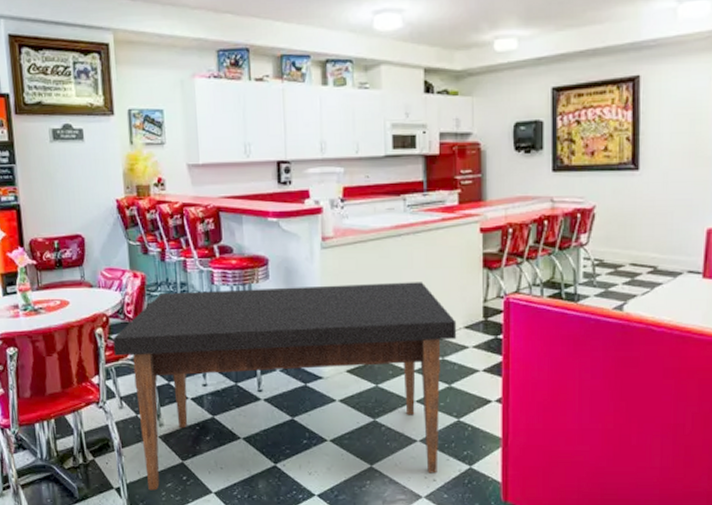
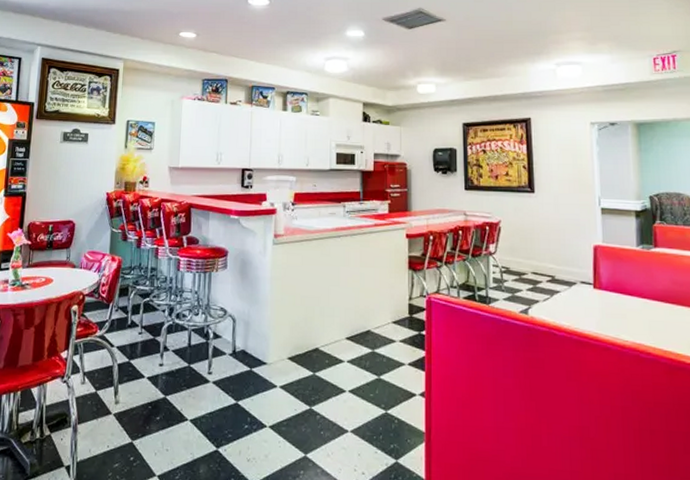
dining table: present [113,282,457,491] -> none [84,276,386,471]

